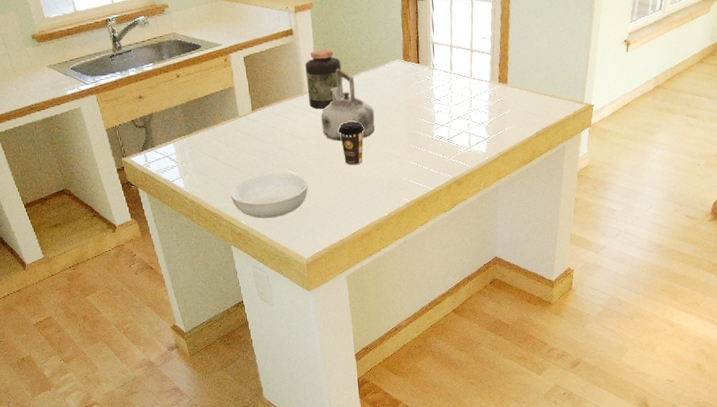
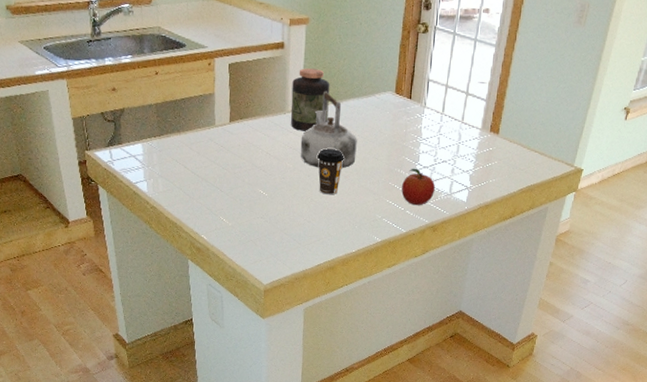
serving bowl: present [230,172,309,219] -> none [195,190,278,237]
fruit: none [422,127,455,163] -> present [402,168,436,206]

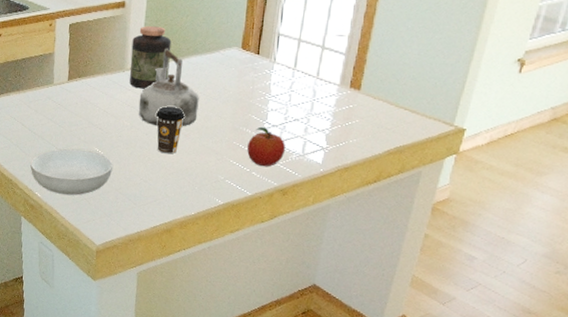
serving bowl: none [195,190,278,237] -> present [30,148,114,195]

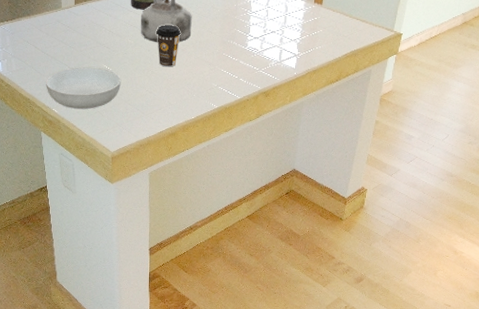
fruit: present [247,126,286,167] -> none [235,39,266,74]

